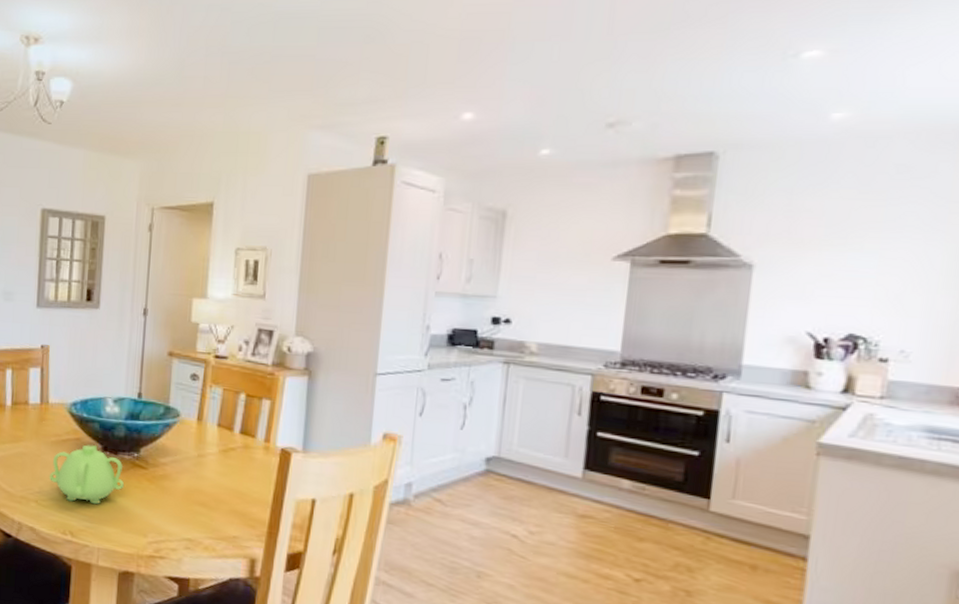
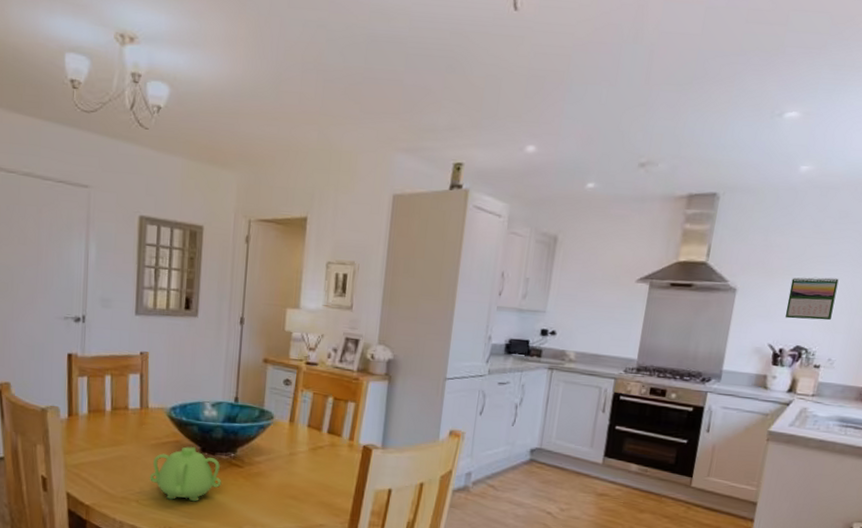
calendar: none [827,247,905,302] -> present [784,277,839,321]

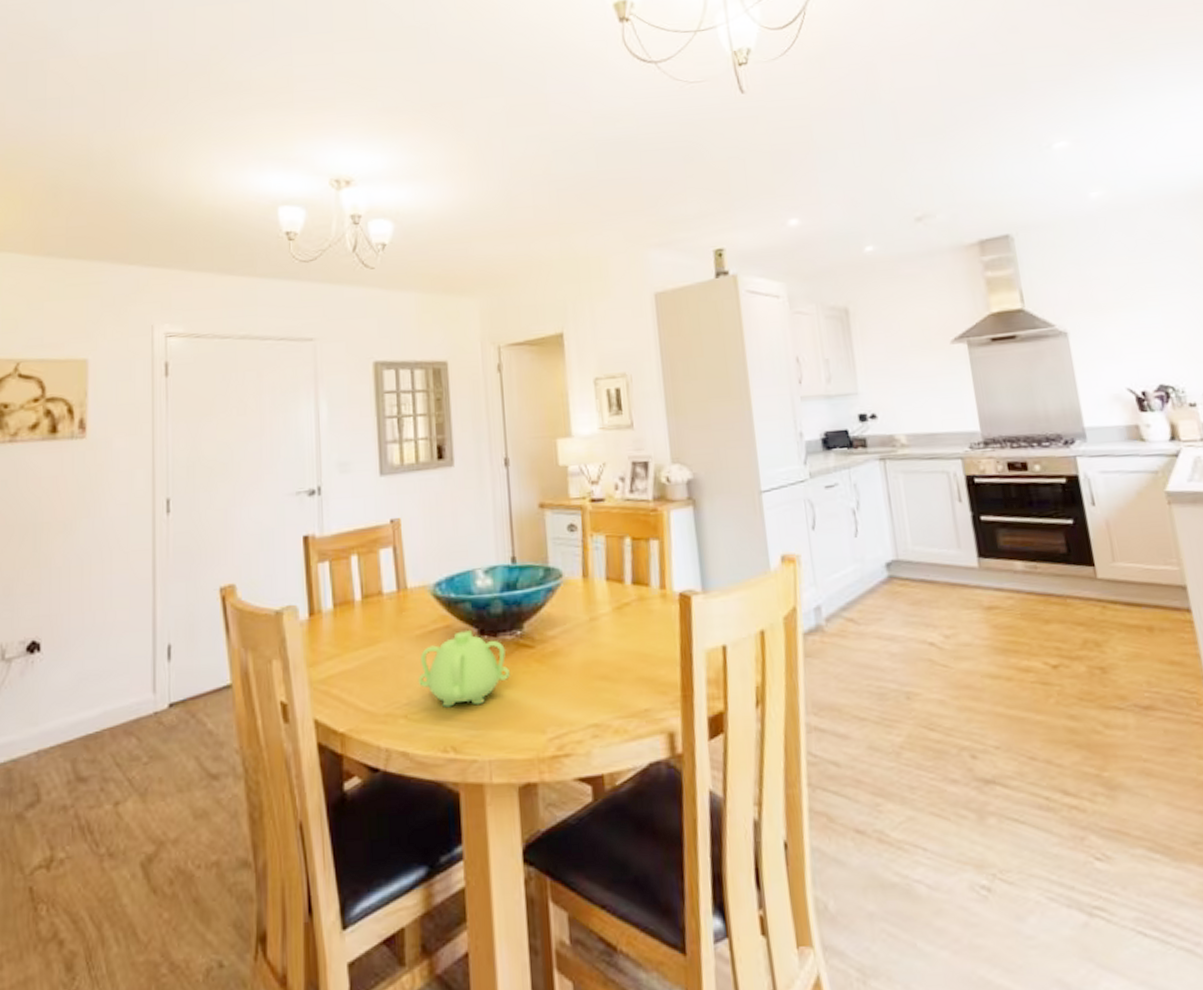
calendar: present [784,277,839,321] -> none [1125,302,1187,356]

